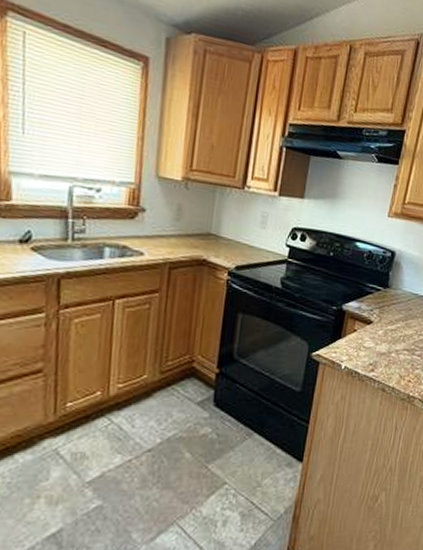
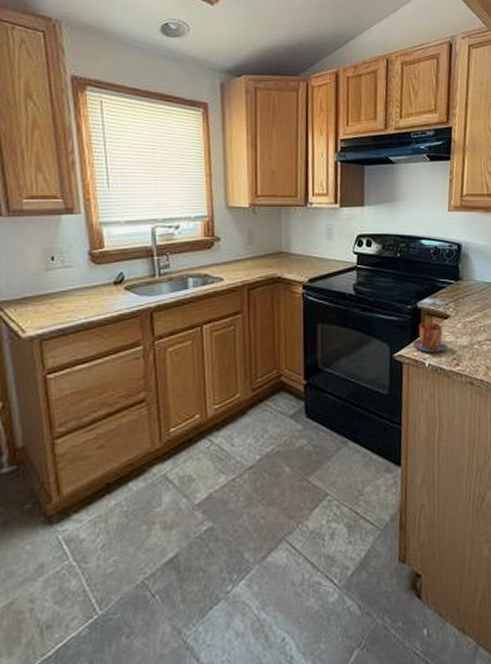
mug: none [332,324,366,356] -> present [413,322,448,353]

